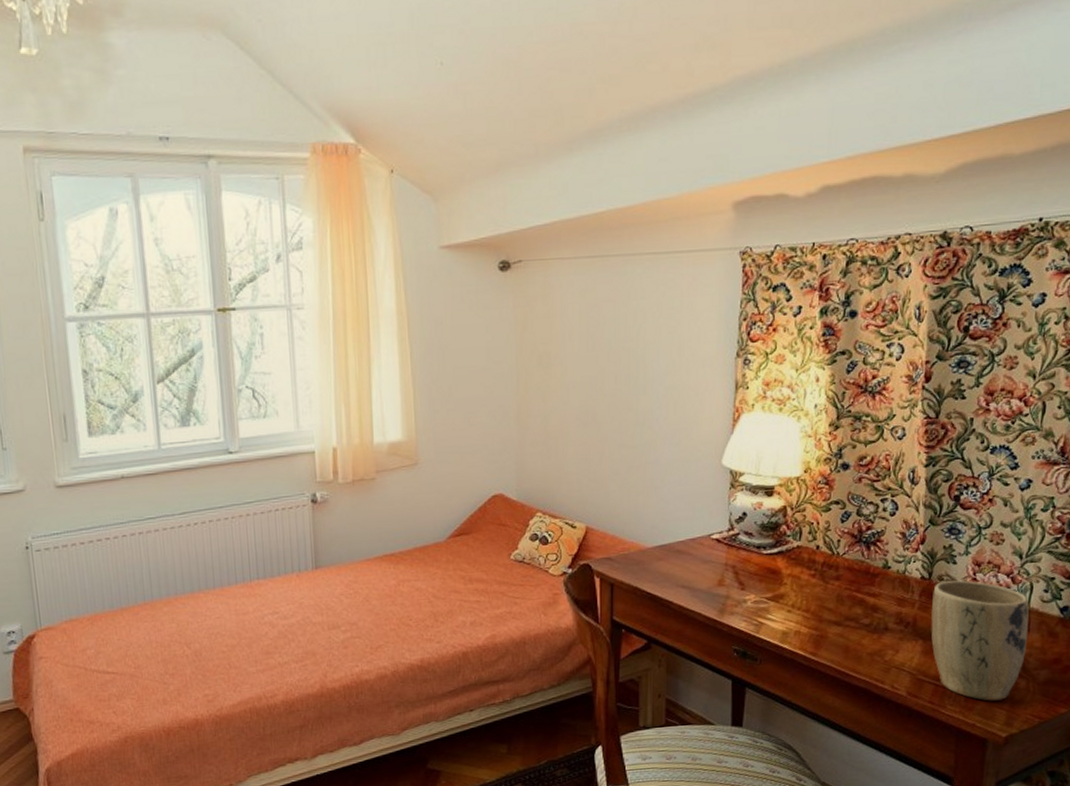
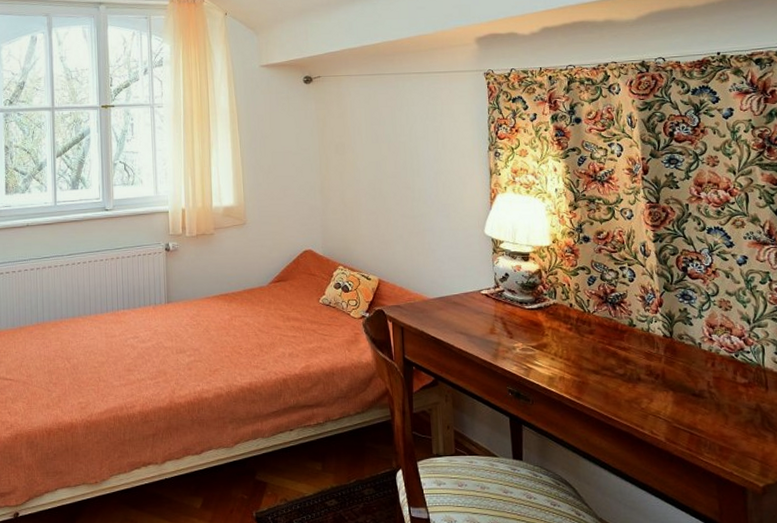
plant pot: present [931,580,1029,701] -> none [676,340,768,452]

